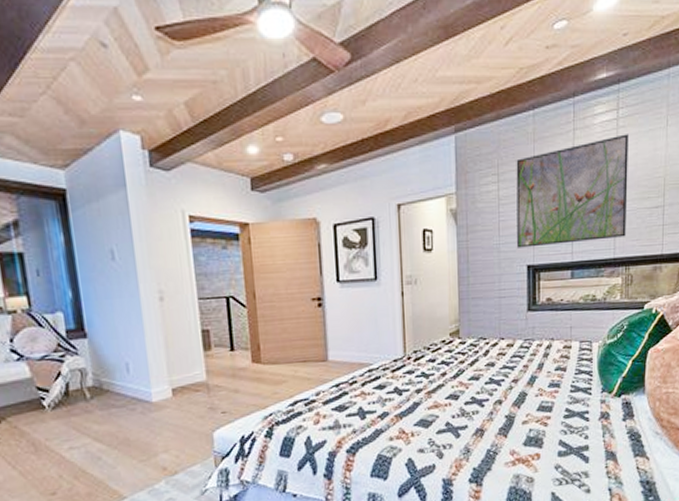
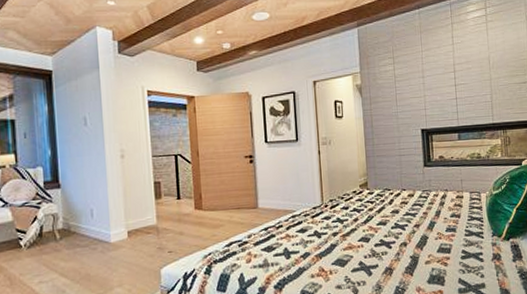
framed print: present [516,134,629,248] -> none [407,27,501,116]

